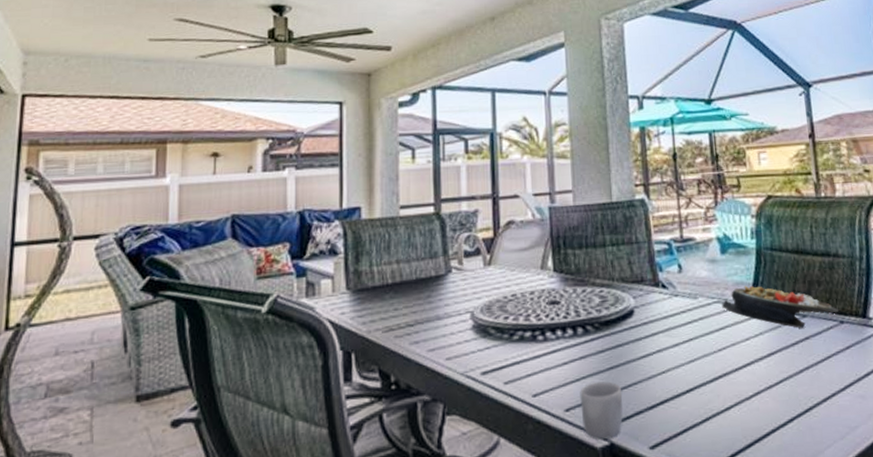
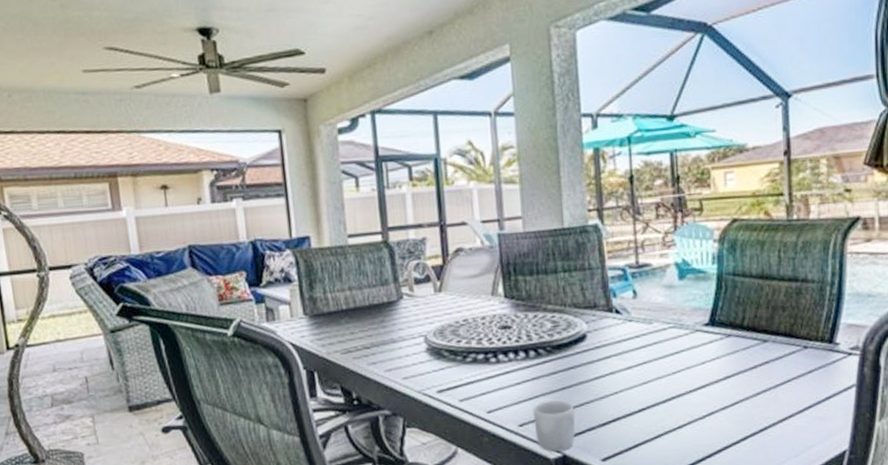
platter: present [722,285,840,329] -> none [678,311,804,353]

